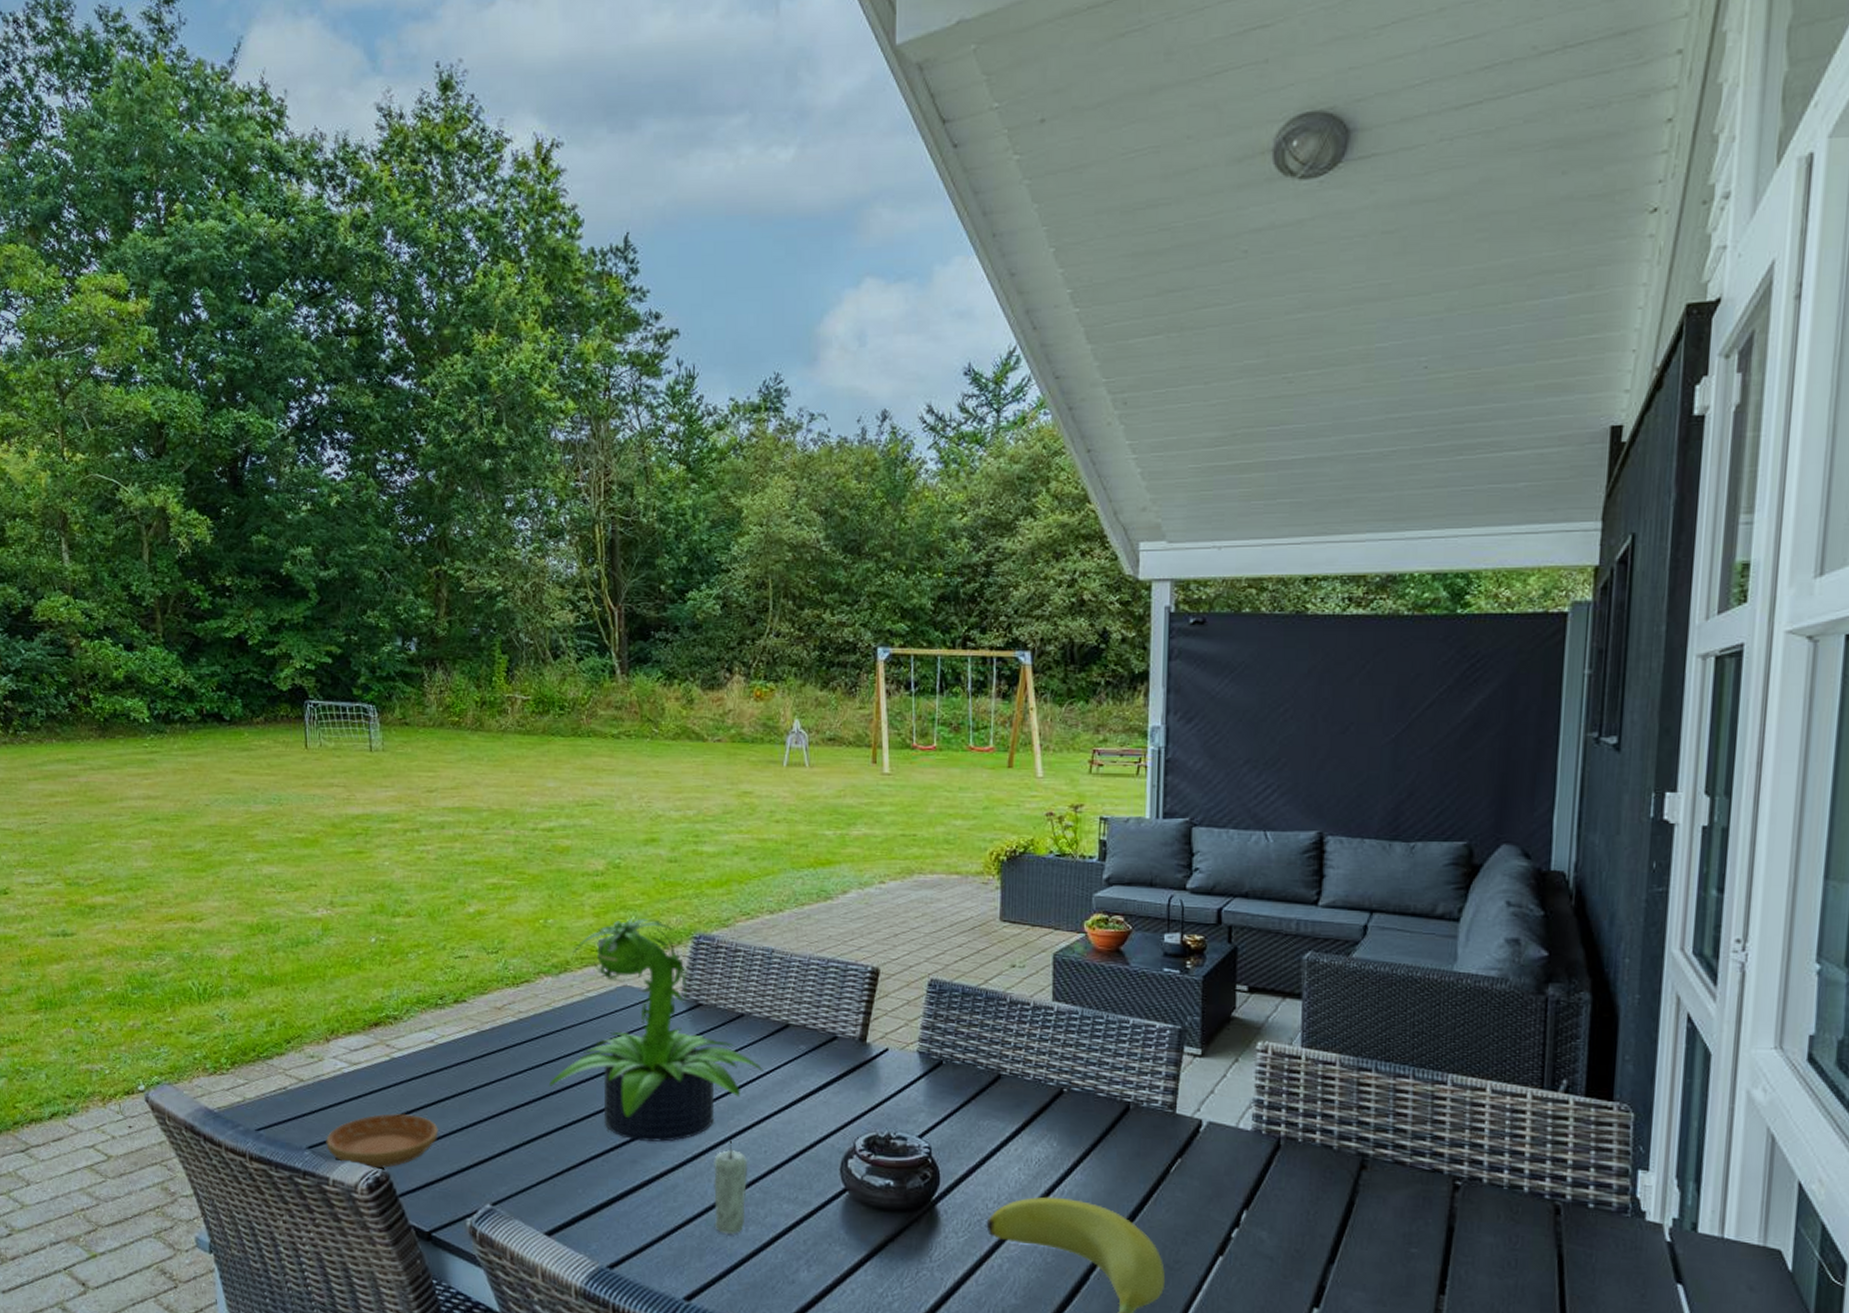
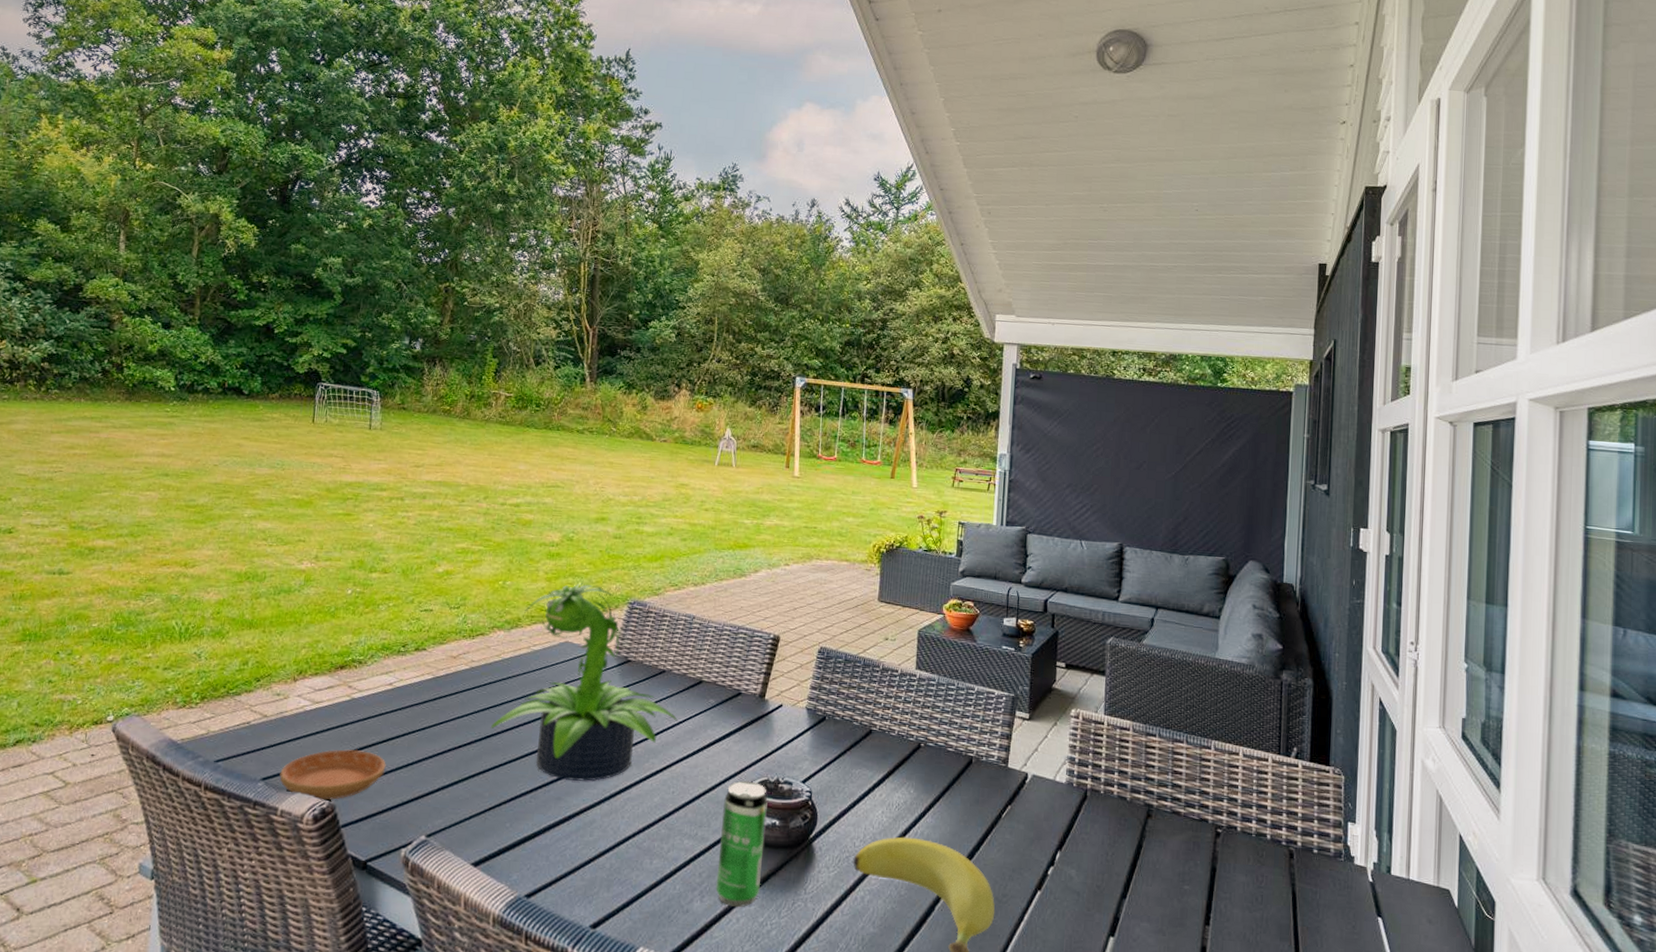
candle: present [714,1141,747,1235] -> none [623,782,657,868]
beverage can: none [824,1136,878,1278] -> present [716,780,768,908]

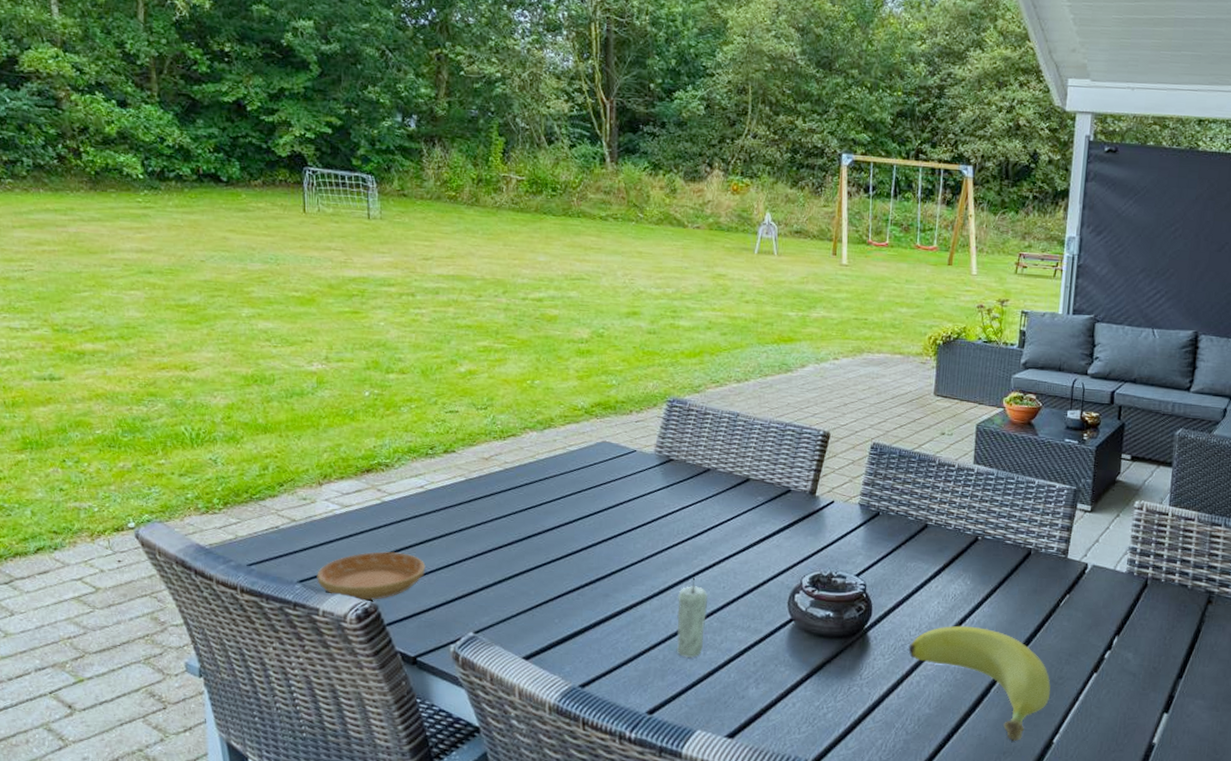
potted plant: present [491,583,678,781] -> none [531,381,725,578]
candle: none [623,782,657,868] -> present [676,578,707,659]
beverage can: present [716,780,768,908] -> none [771,575,821,693]

